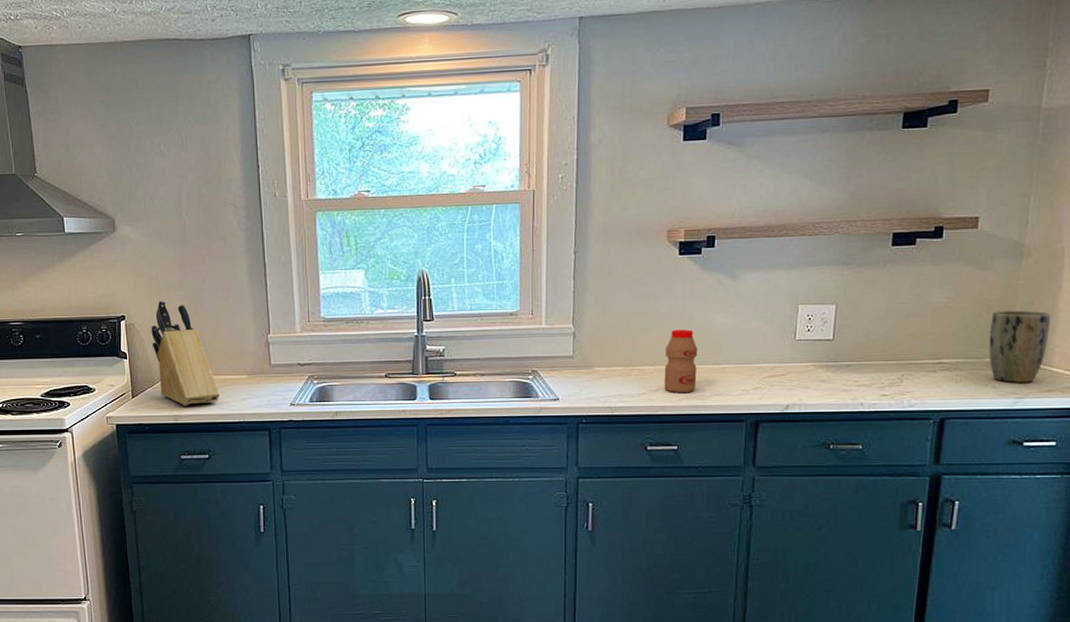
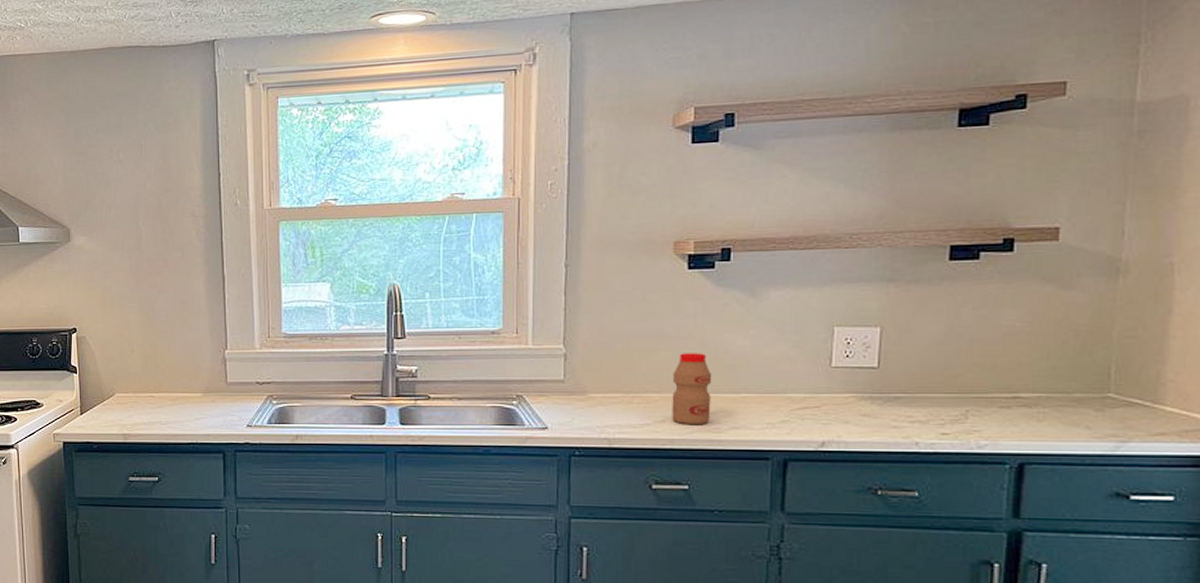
knife block: present [151,300,220,406] -> none [103,313,172,425]
plant pot: present [989,310,1051,383] -> none [1079,337,1160,423]

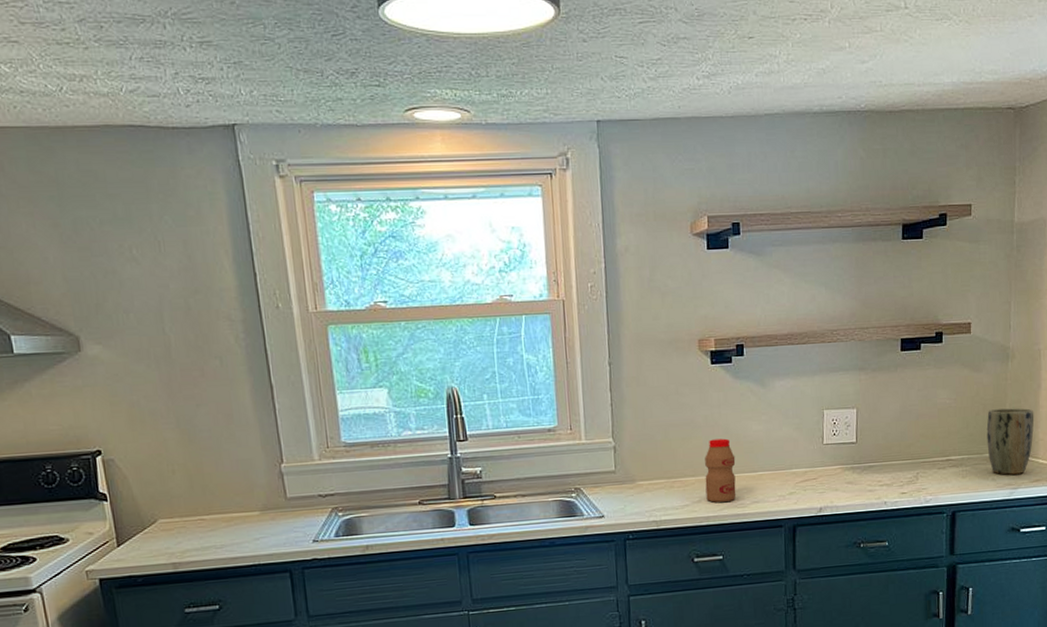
plant pot: none [1079,337,1160,423] -> present [986,408,1034,475]

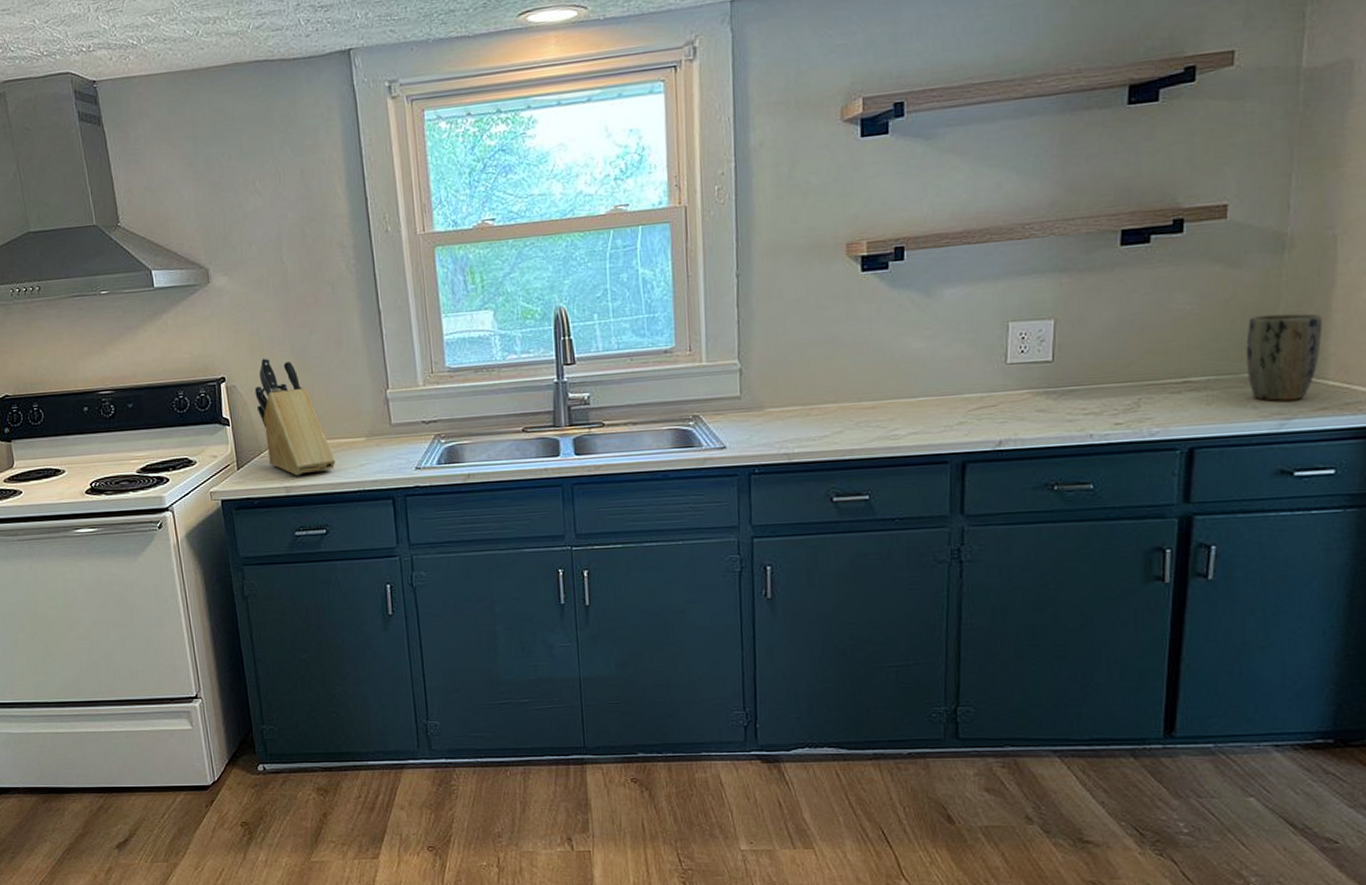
knife block: none [135,430,228,552] -> present [254,358,336,476]
bottle: present [705,438,736,503] -> none [849,358,889,433]

